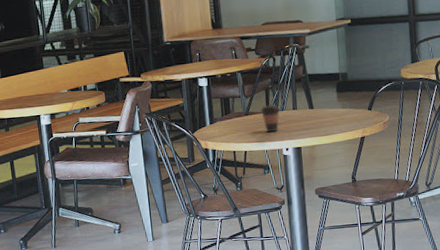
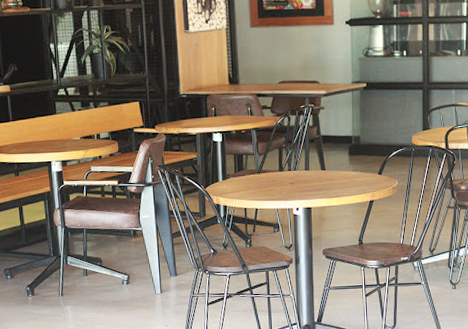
coffee cup: present [260,105,281,132] -> none [273,164,293,191]

